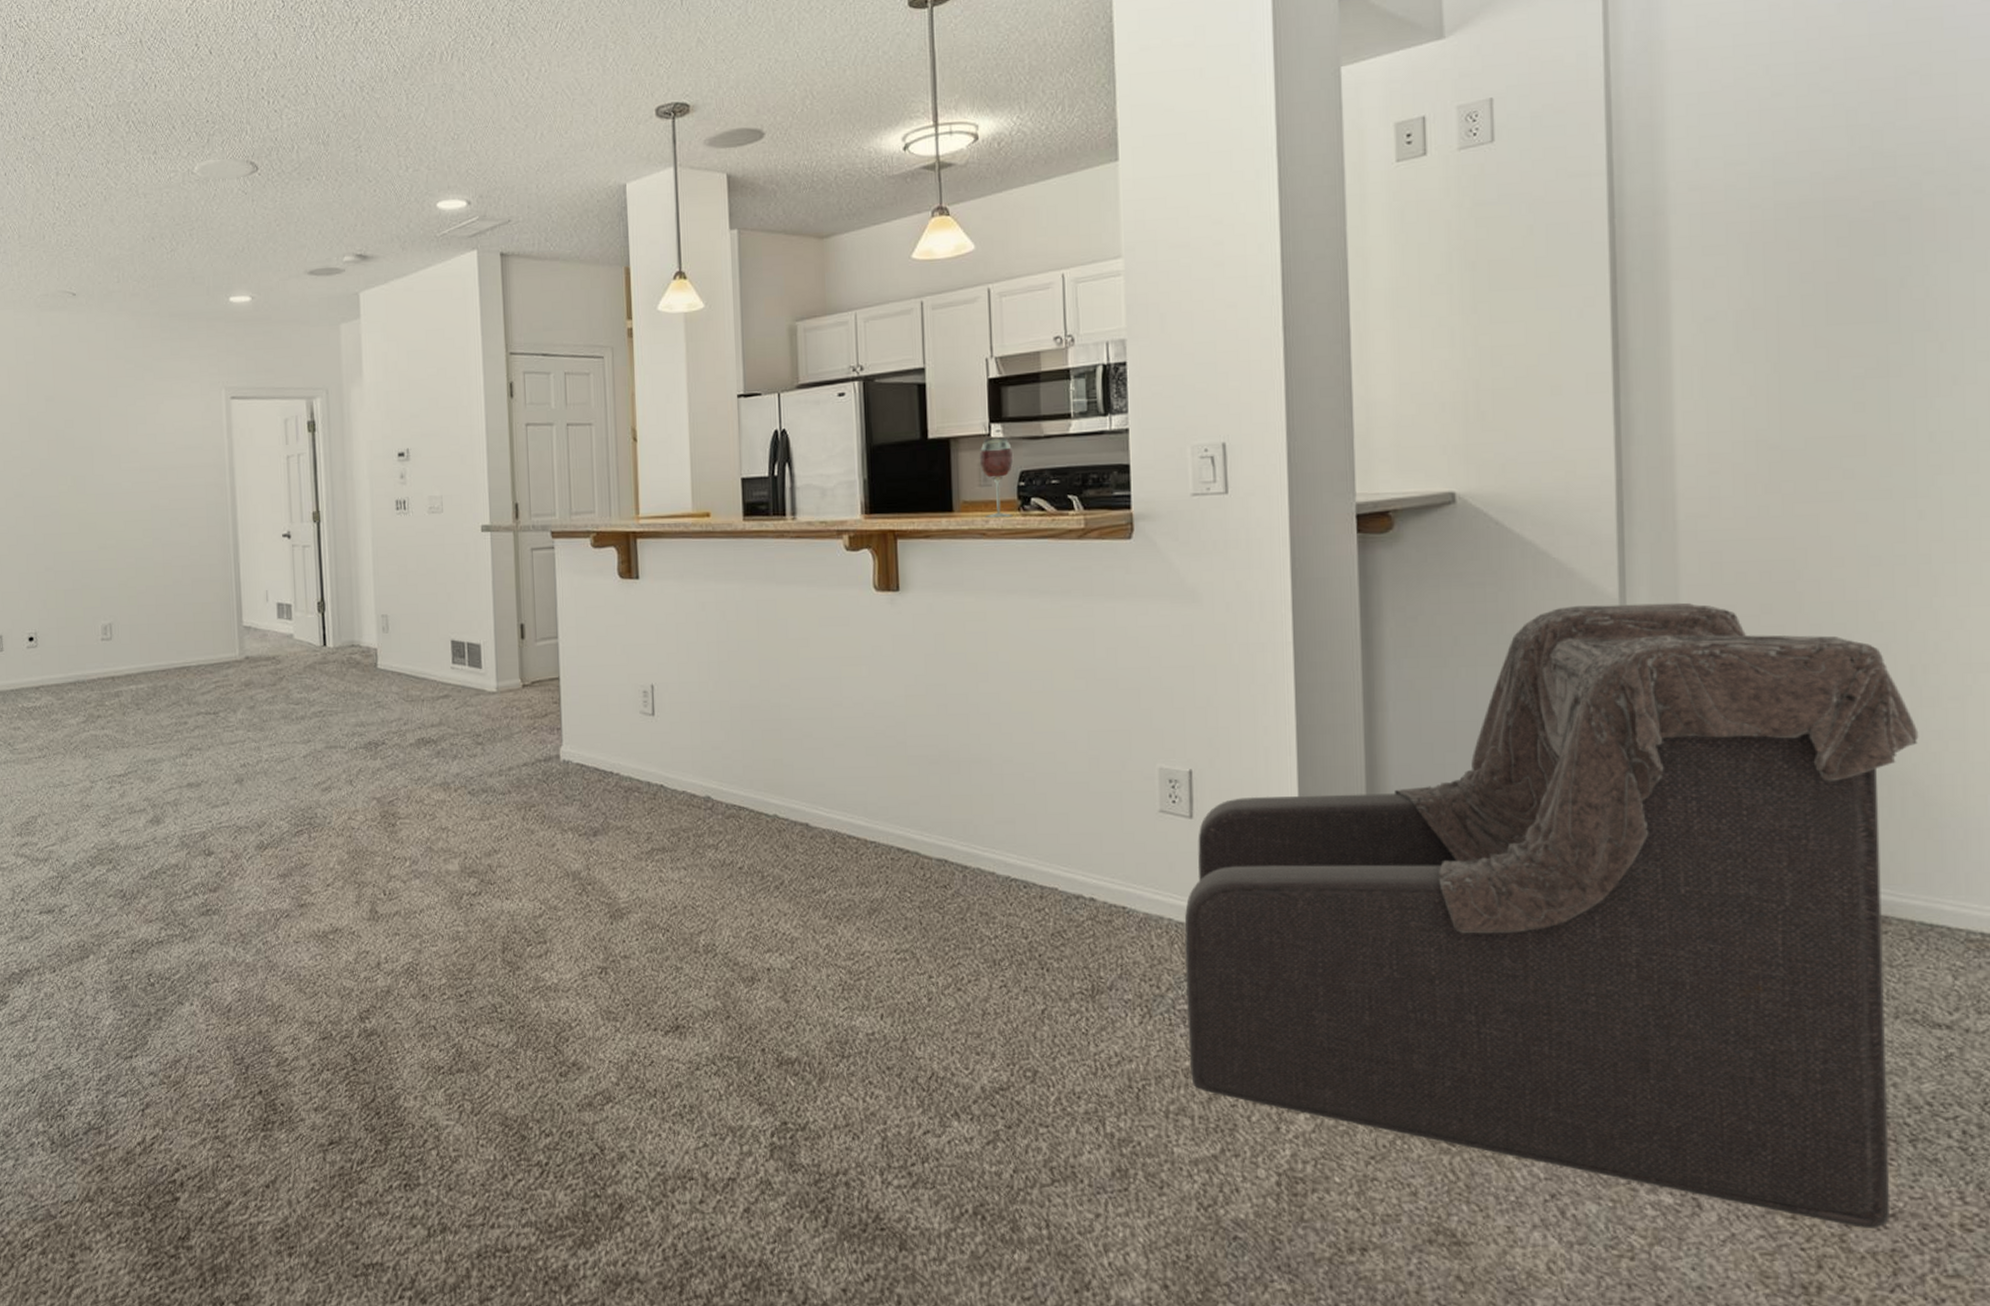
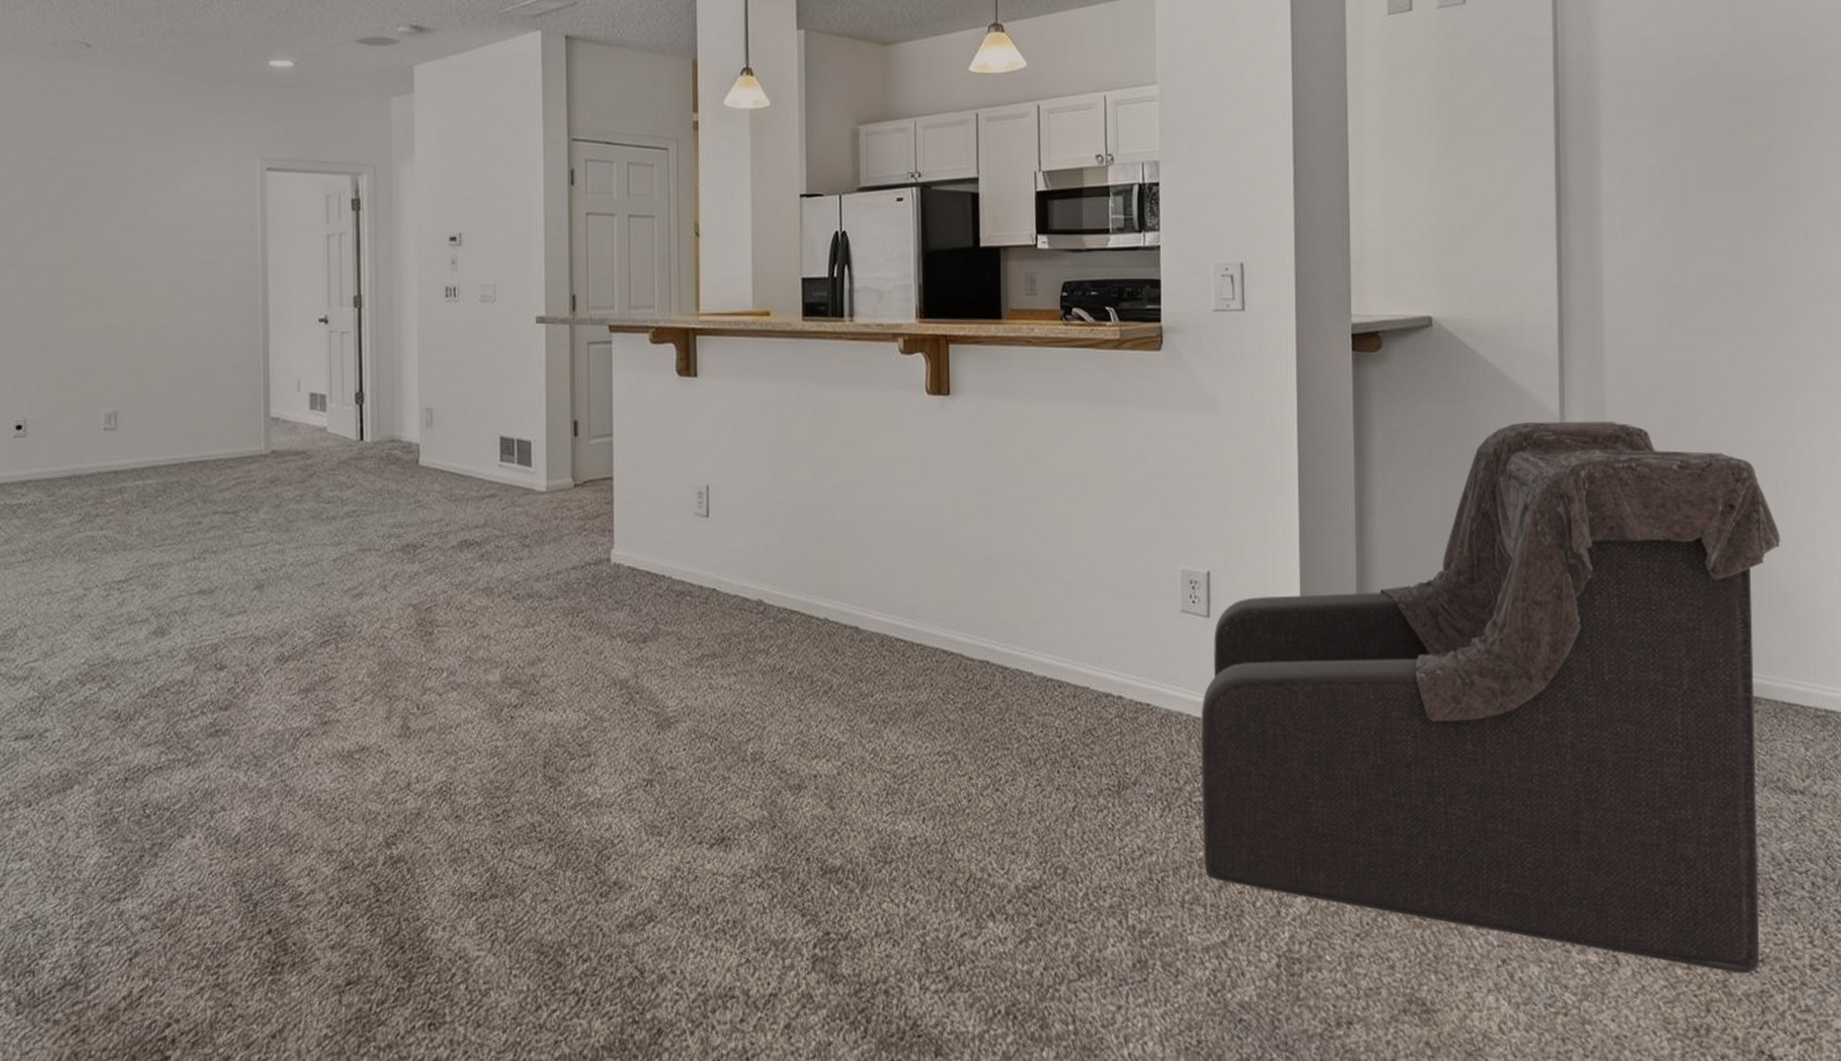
wineglass: present [979,437,1014,519] -> none [1026,249,1058,327]

